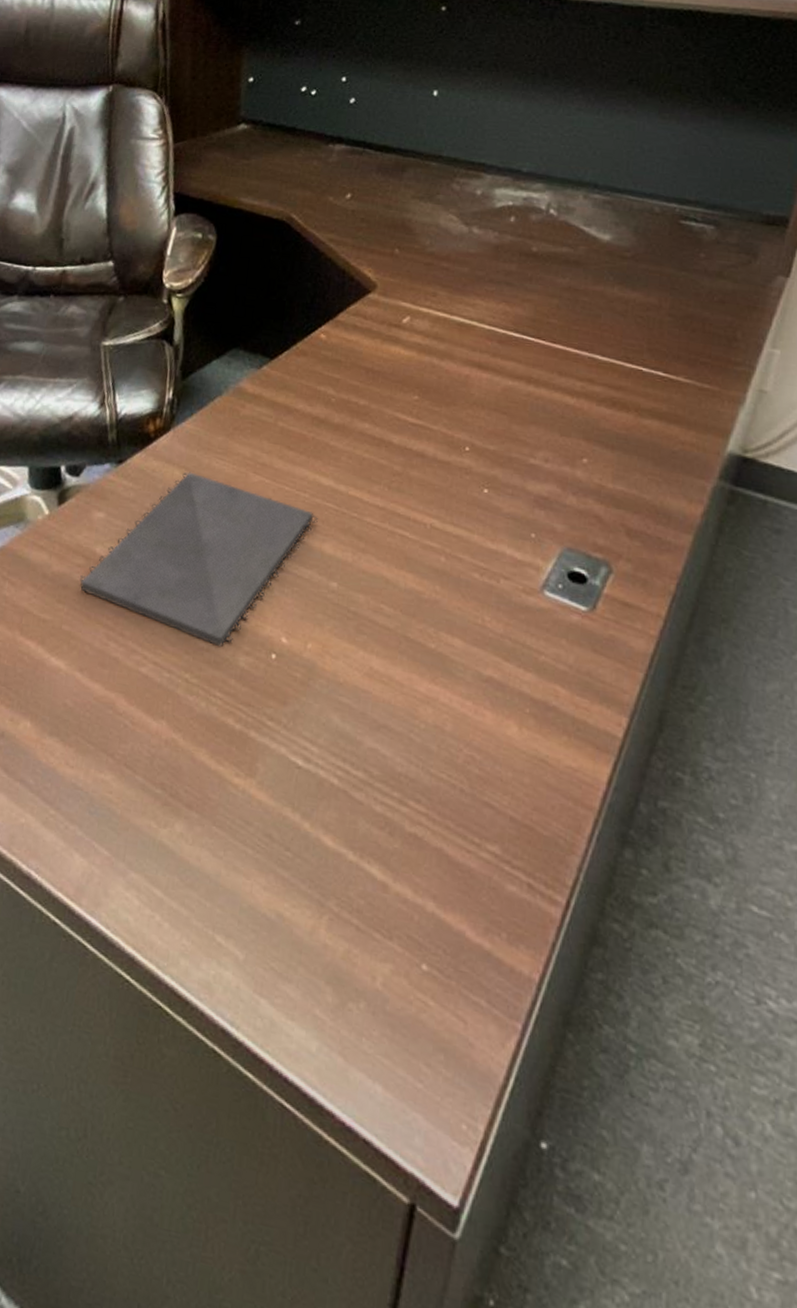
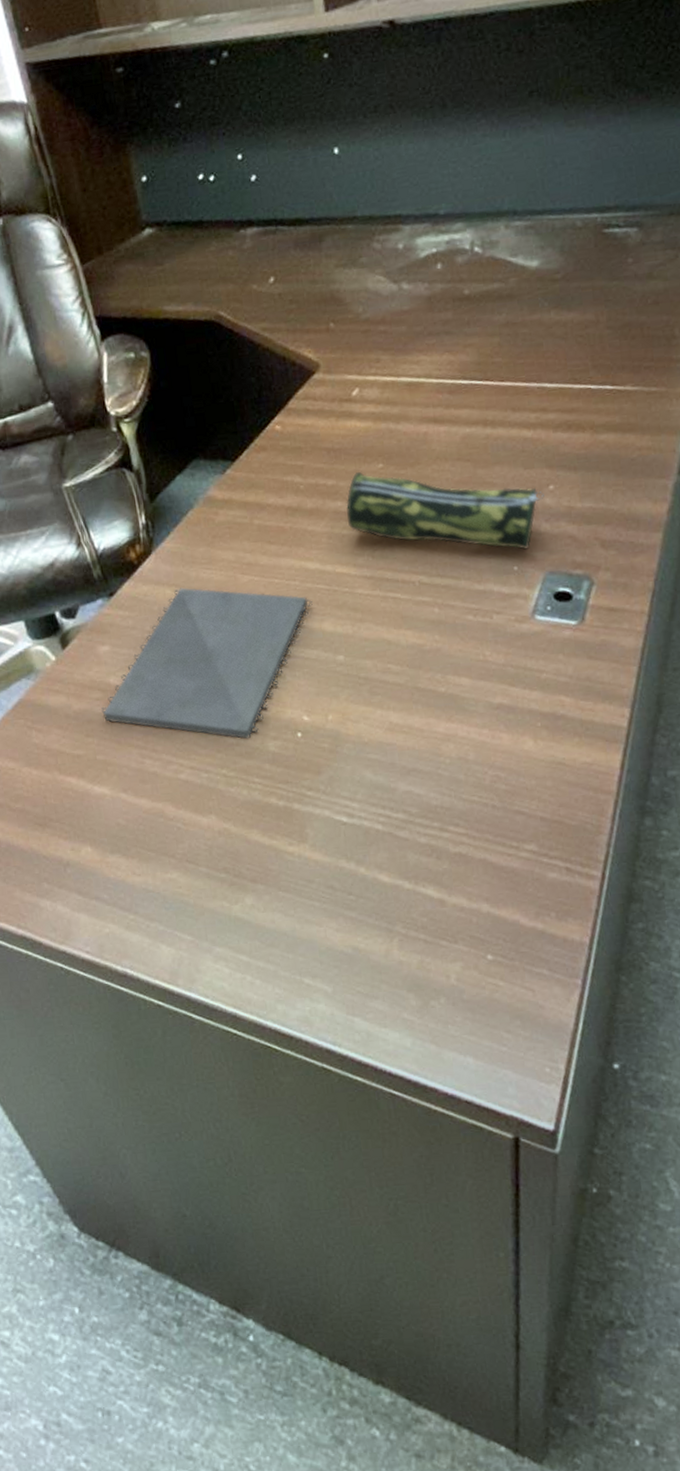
pencil case: none [371,399,576,519] -> present [346,472,544,550]

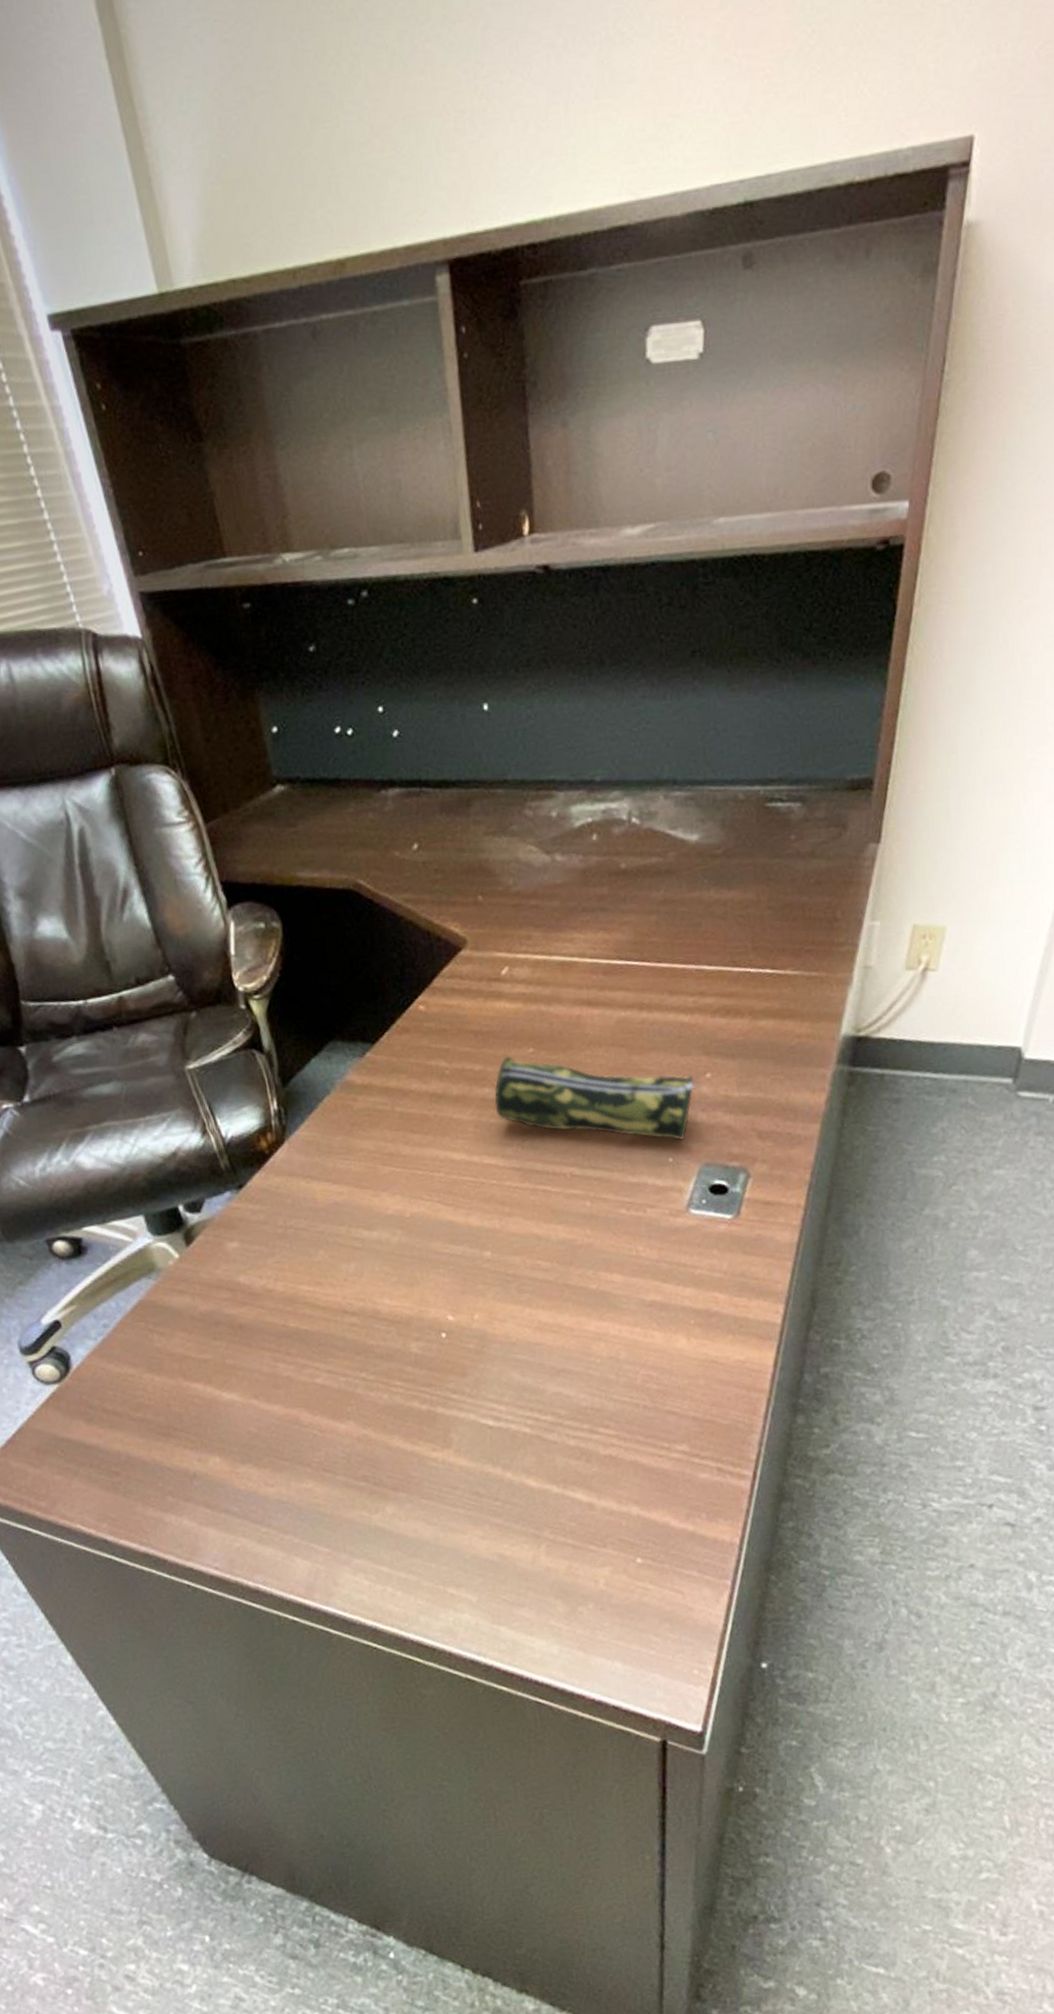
notepad: present [101,587,313,739] -> none [230,1179,458,1340]

